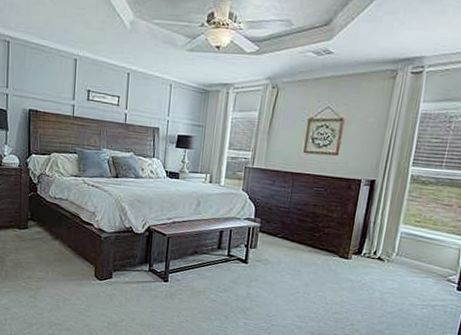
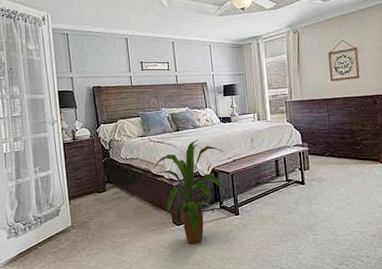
house plant: none [83,191,165,303] -> present [153,139,226,244]

